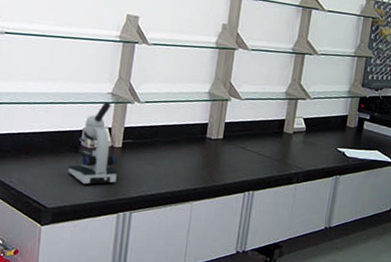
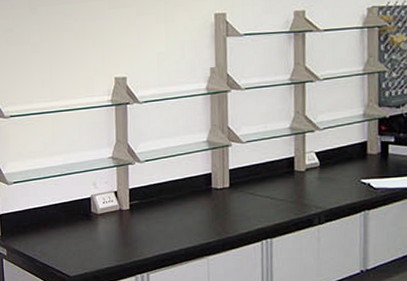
microscope: present [68,102,118,185] -> none [83,167,129,251]

